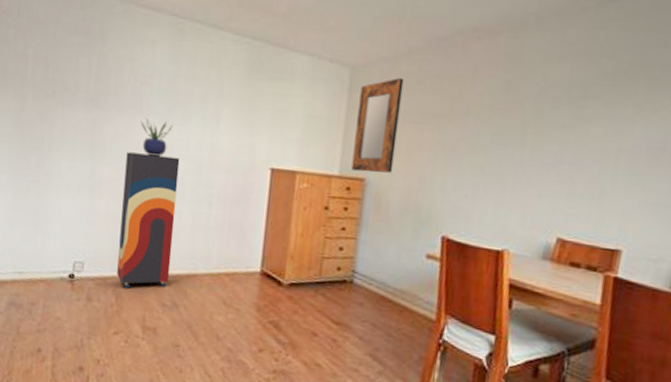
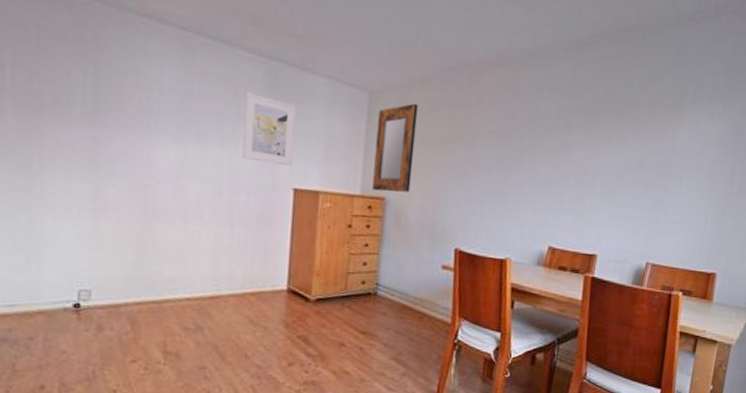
shelving unit: present [117,152,180,288] -> none [131,172,197,314]
potted plant: present [140,117,173,157] -> none [149,135,187,177]
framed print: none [222,73,276,145] -> present [241,92,296,165]

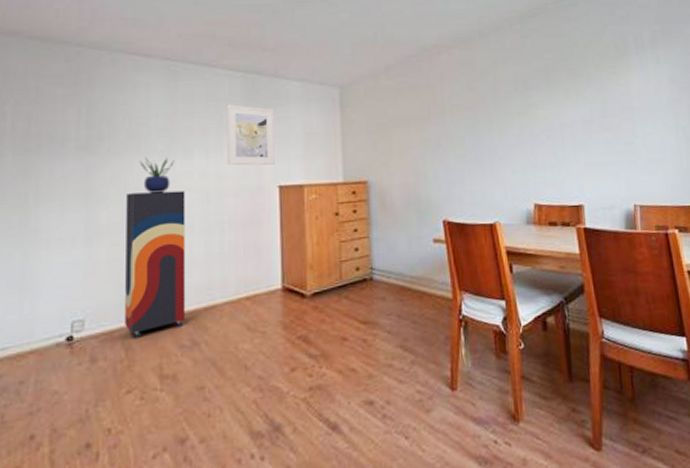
shelving unit: none [131,172,197,314] -> present [125,190,186,338]
potted plant: none [149,135,187,177] -> present [139,156,175,194]
home mirror: present [372,103,418,192] -> none [351,90,390,176]

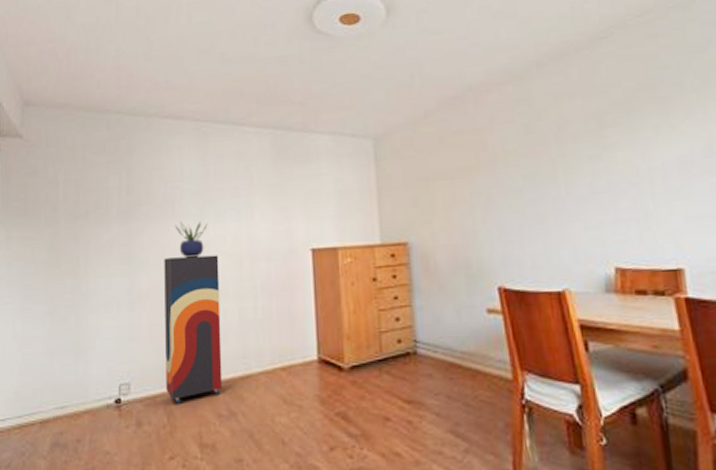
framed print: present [226,104,275,166] -> none [255,163,307,228]

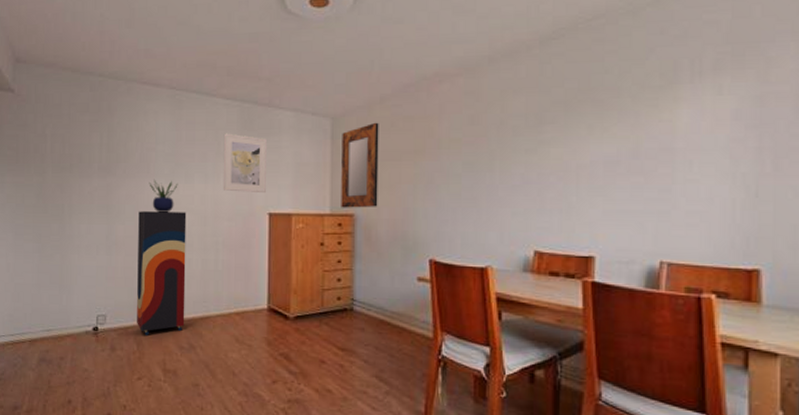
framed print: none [255,163,307,228] -> present [223,133,267,192]
home mirror: none [386,139,434,237] -> present [341,122,379,208]

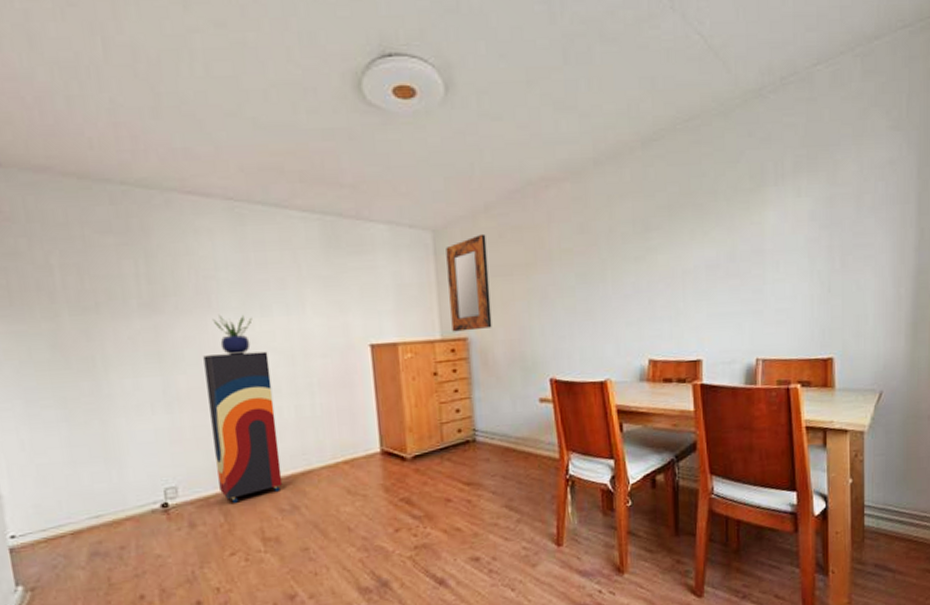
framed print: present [223,133,267,192] -> none [304,253,364,323]

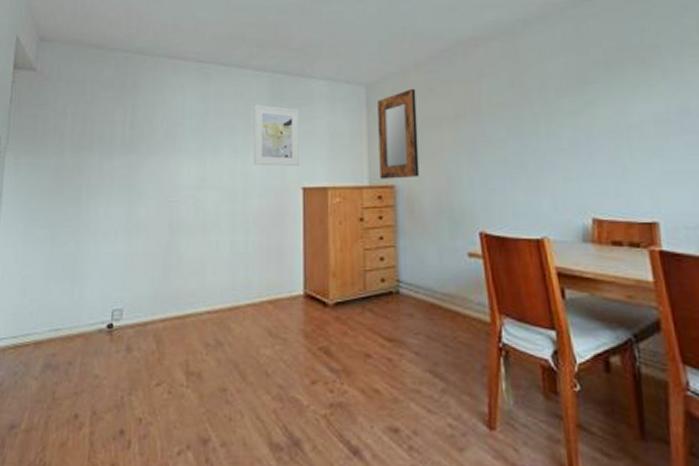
shelving unit: present [203,351,283,503] -> none [157,189,214,331]
potted plant: present [212,314,253,355] -> none [174,155,205,191]
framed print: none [304,253,364,323] -> present [253,105,299,166]

